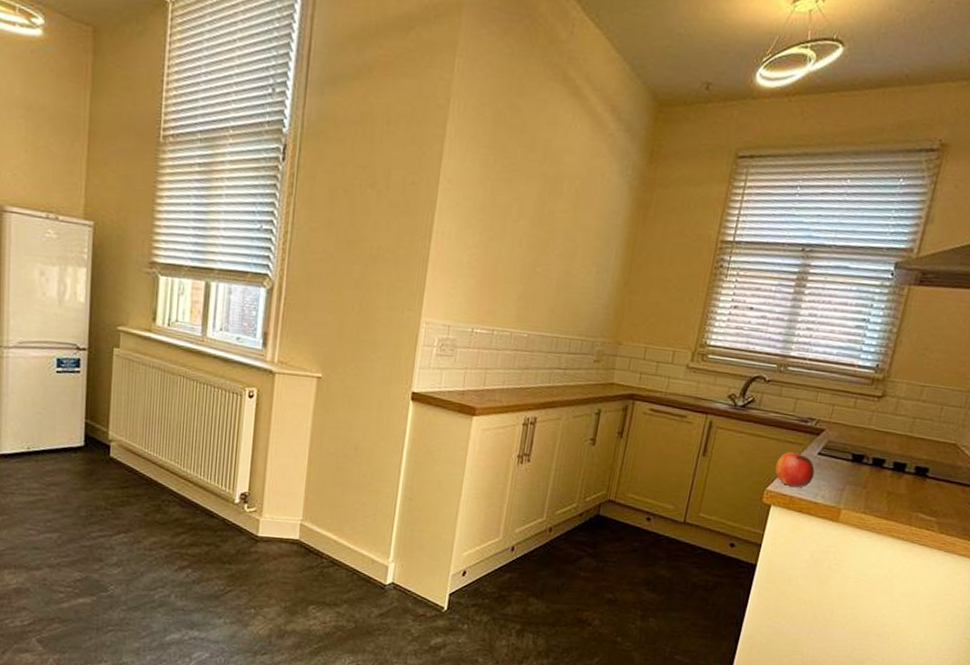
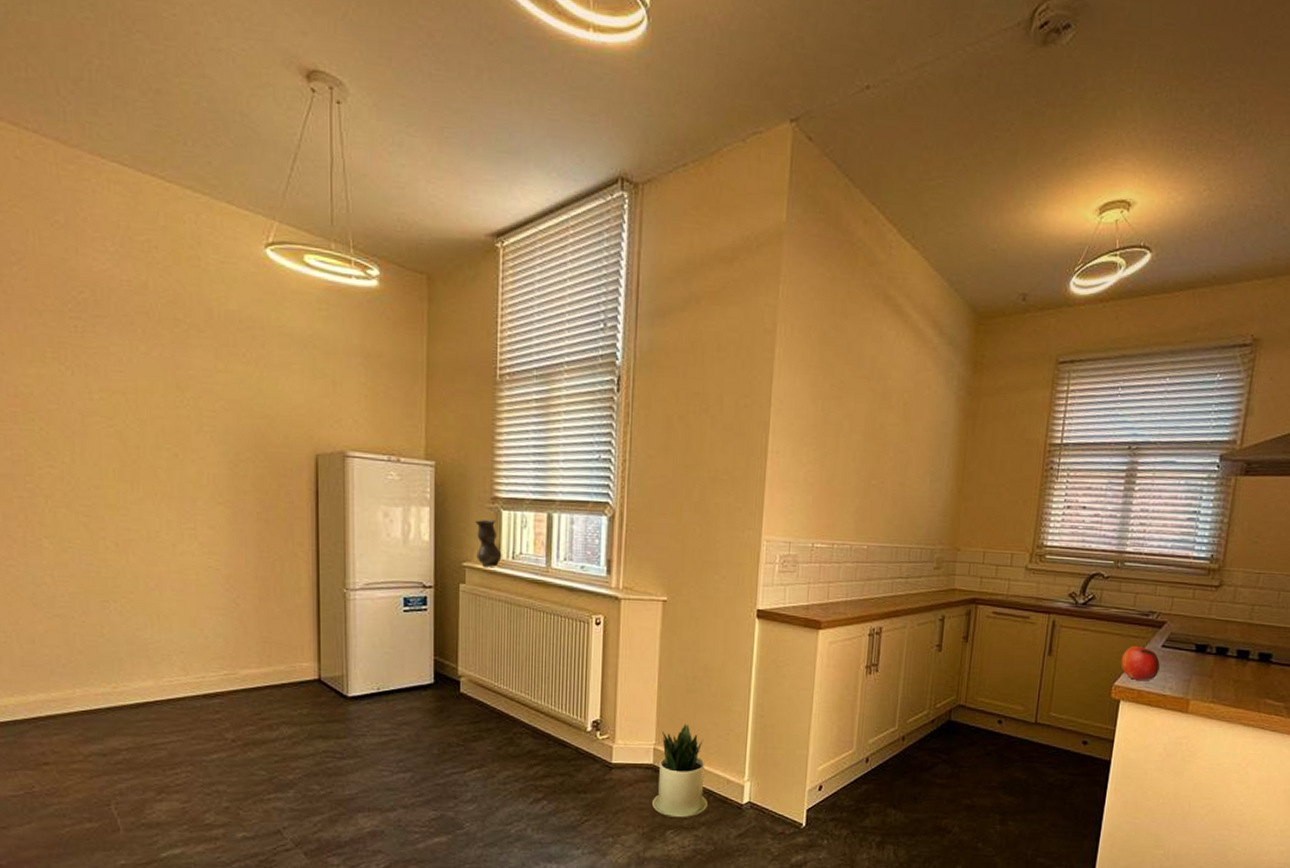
vase: none [131,284,158,333] -> present [474,519,502,568]
planter: none [296,502,351,595] -> present [652,724,708,819]

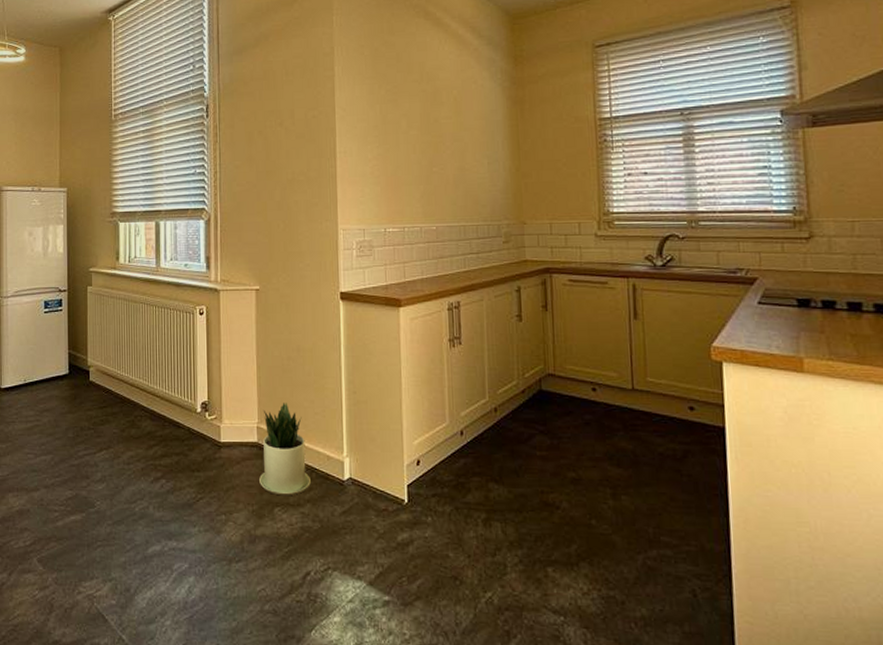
vase: present [474,519,502,568] -> none [97,230,120,271]
fruit: present [1120,645,1160,681] -> none [715,304,760,341]

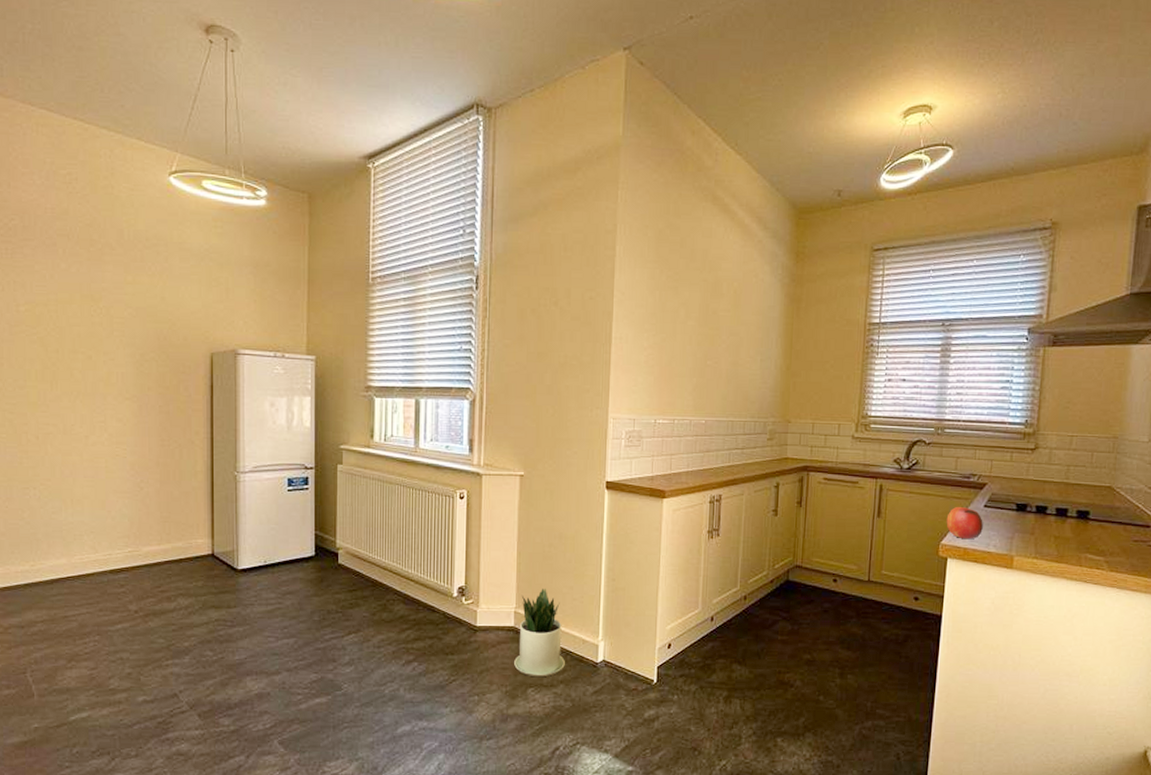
fruit: none [715,304,760,341] -> present [946,506,983,540]

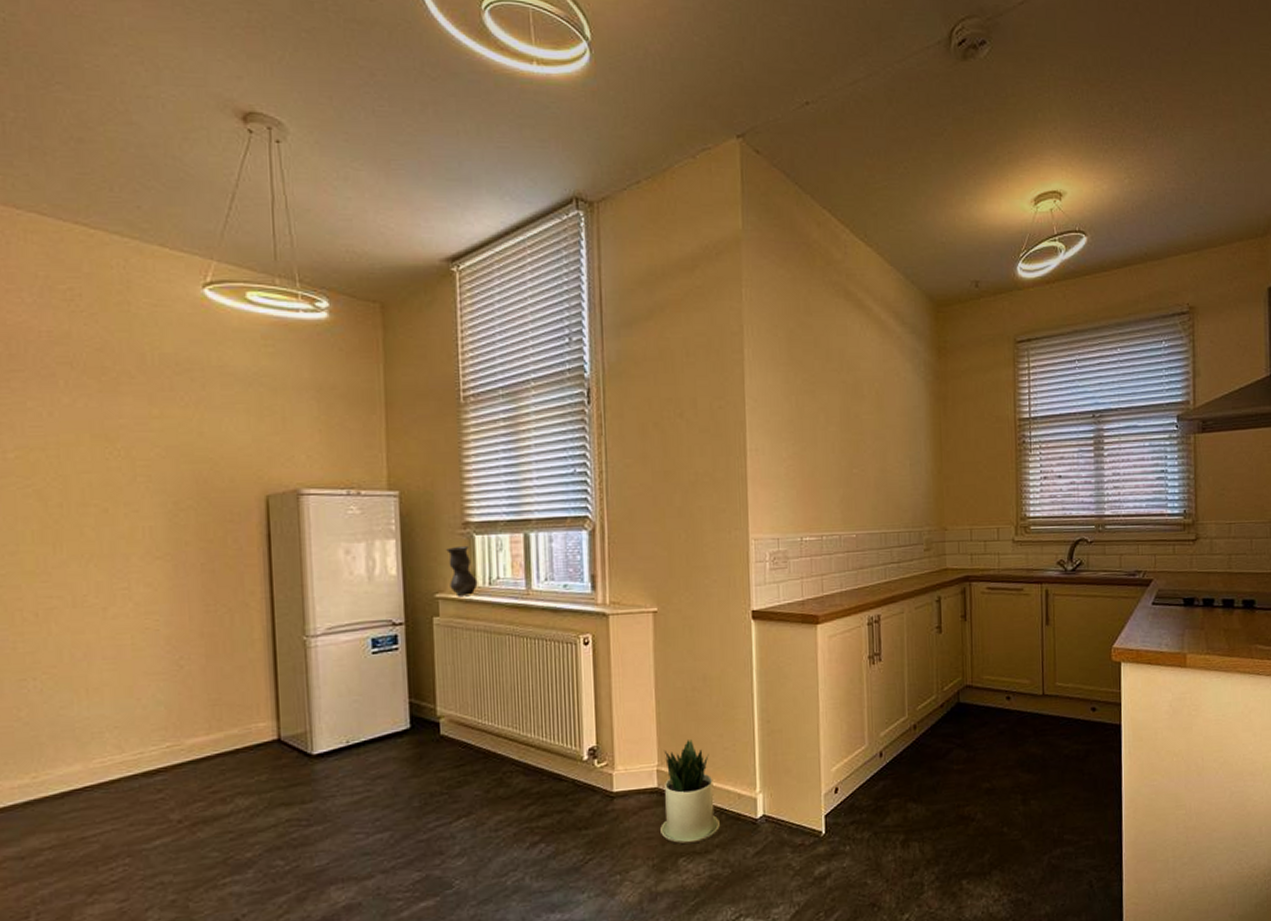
vase: none [350,406,375,450] -> present [445,545,478,597]
fruit: present [946,506,983,540] -> none [1116,606,1153,641]

